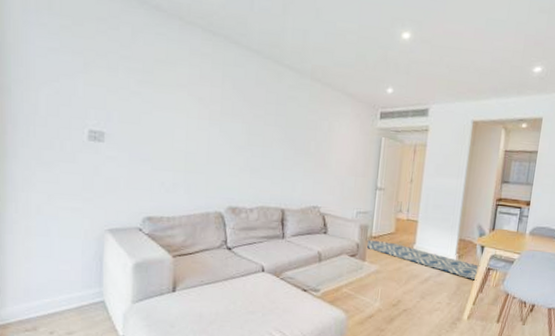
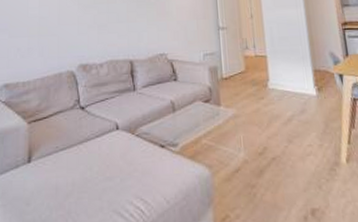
rug: present [366,239,480,281] -> none [217,81,345,115]

